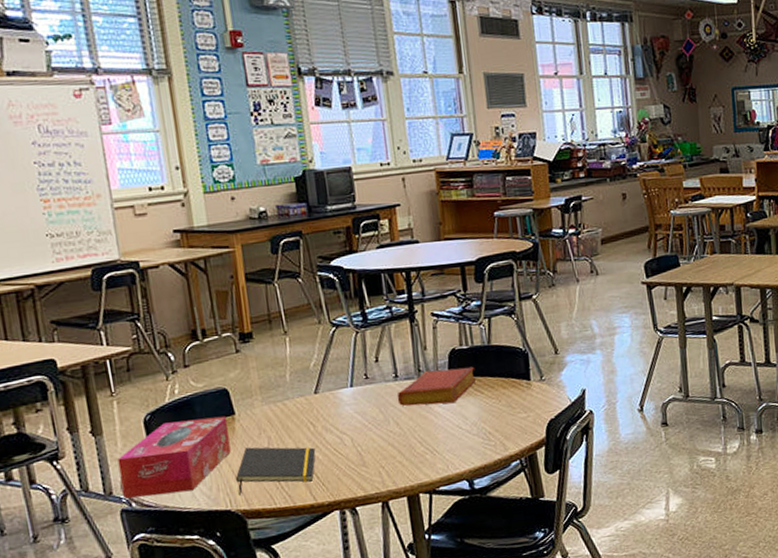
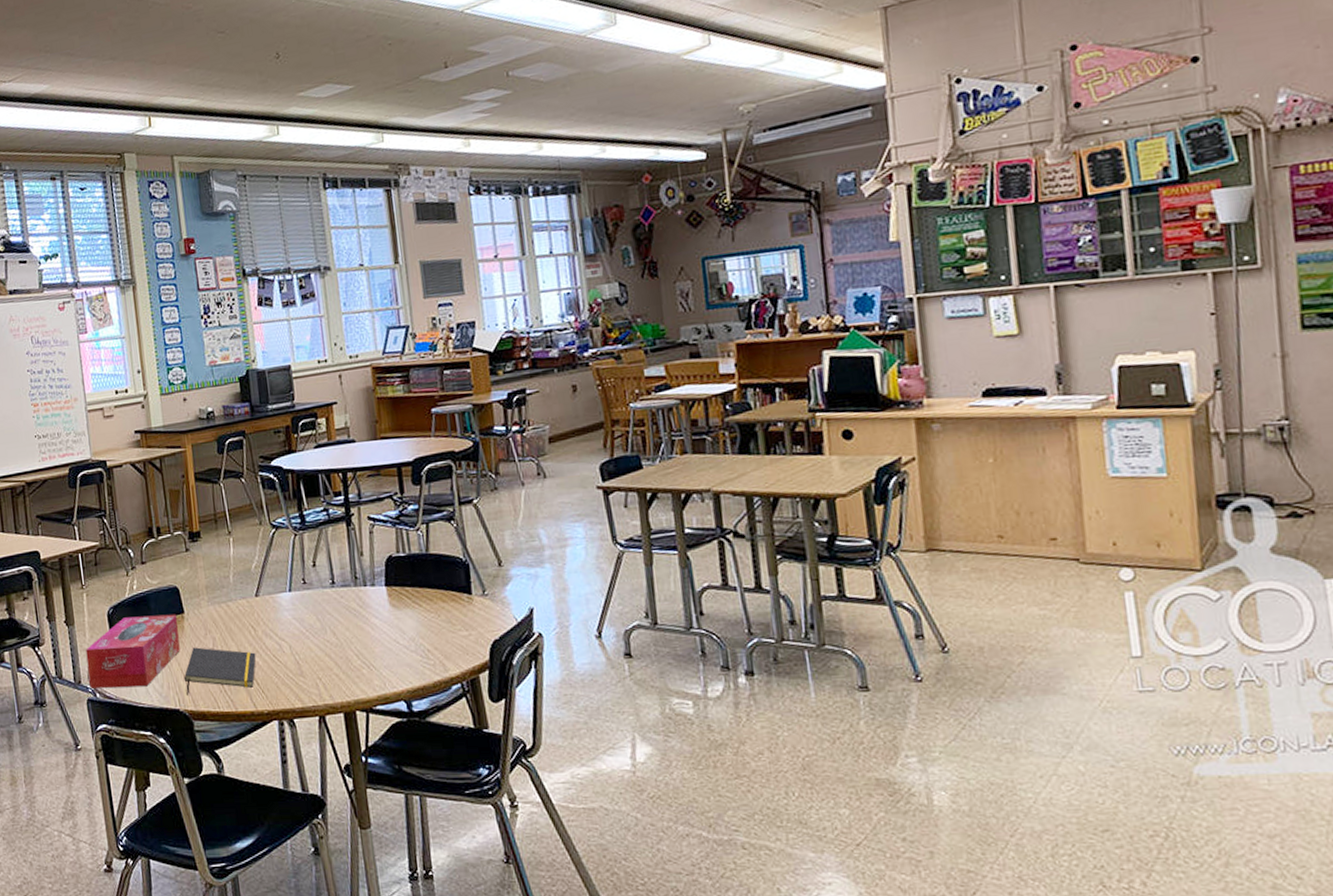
book: present [396,366,477,406] -> none [333,576,415,616]

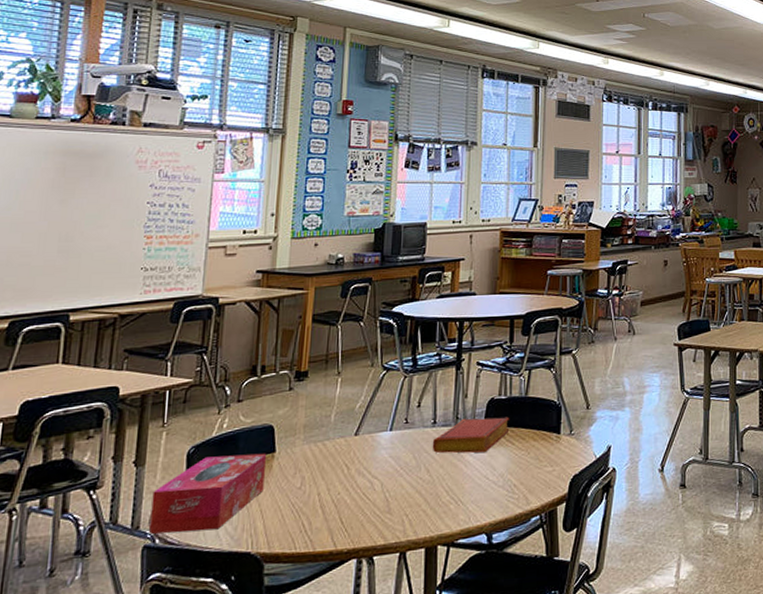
notepad: present [183,647,256,695] -> none [261,487,345,537]
book: none [333,576,415,616] -> present [432,417,510,453]

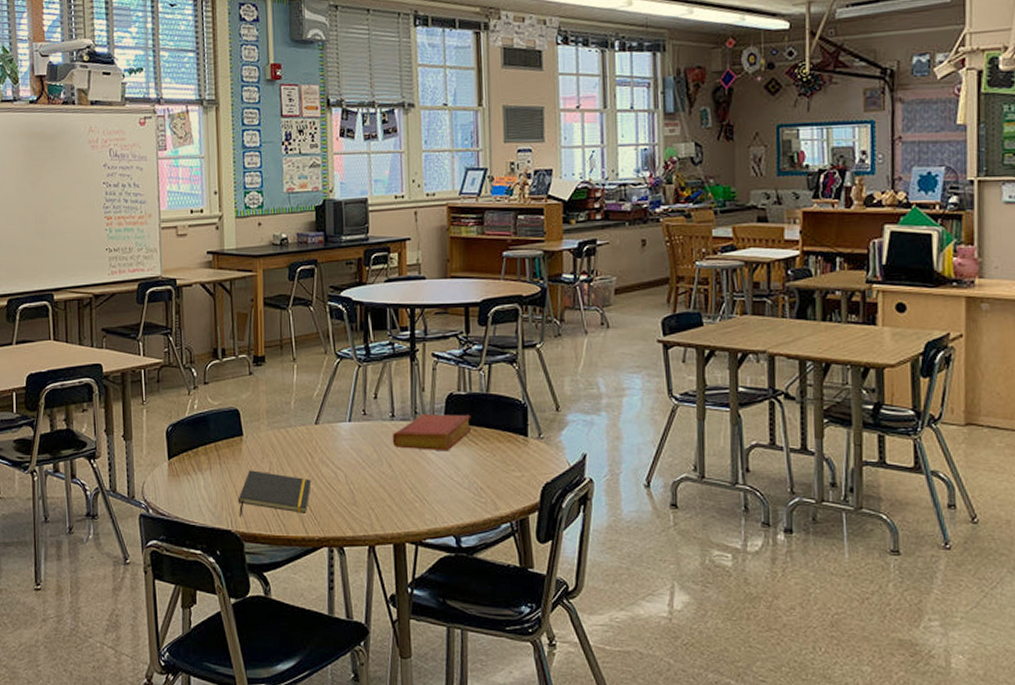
tissue box: present [149,453,267,534] -> none [141,436,236,506]
notepad: none [261,487,345,537] -> present [237,470,311,517]

